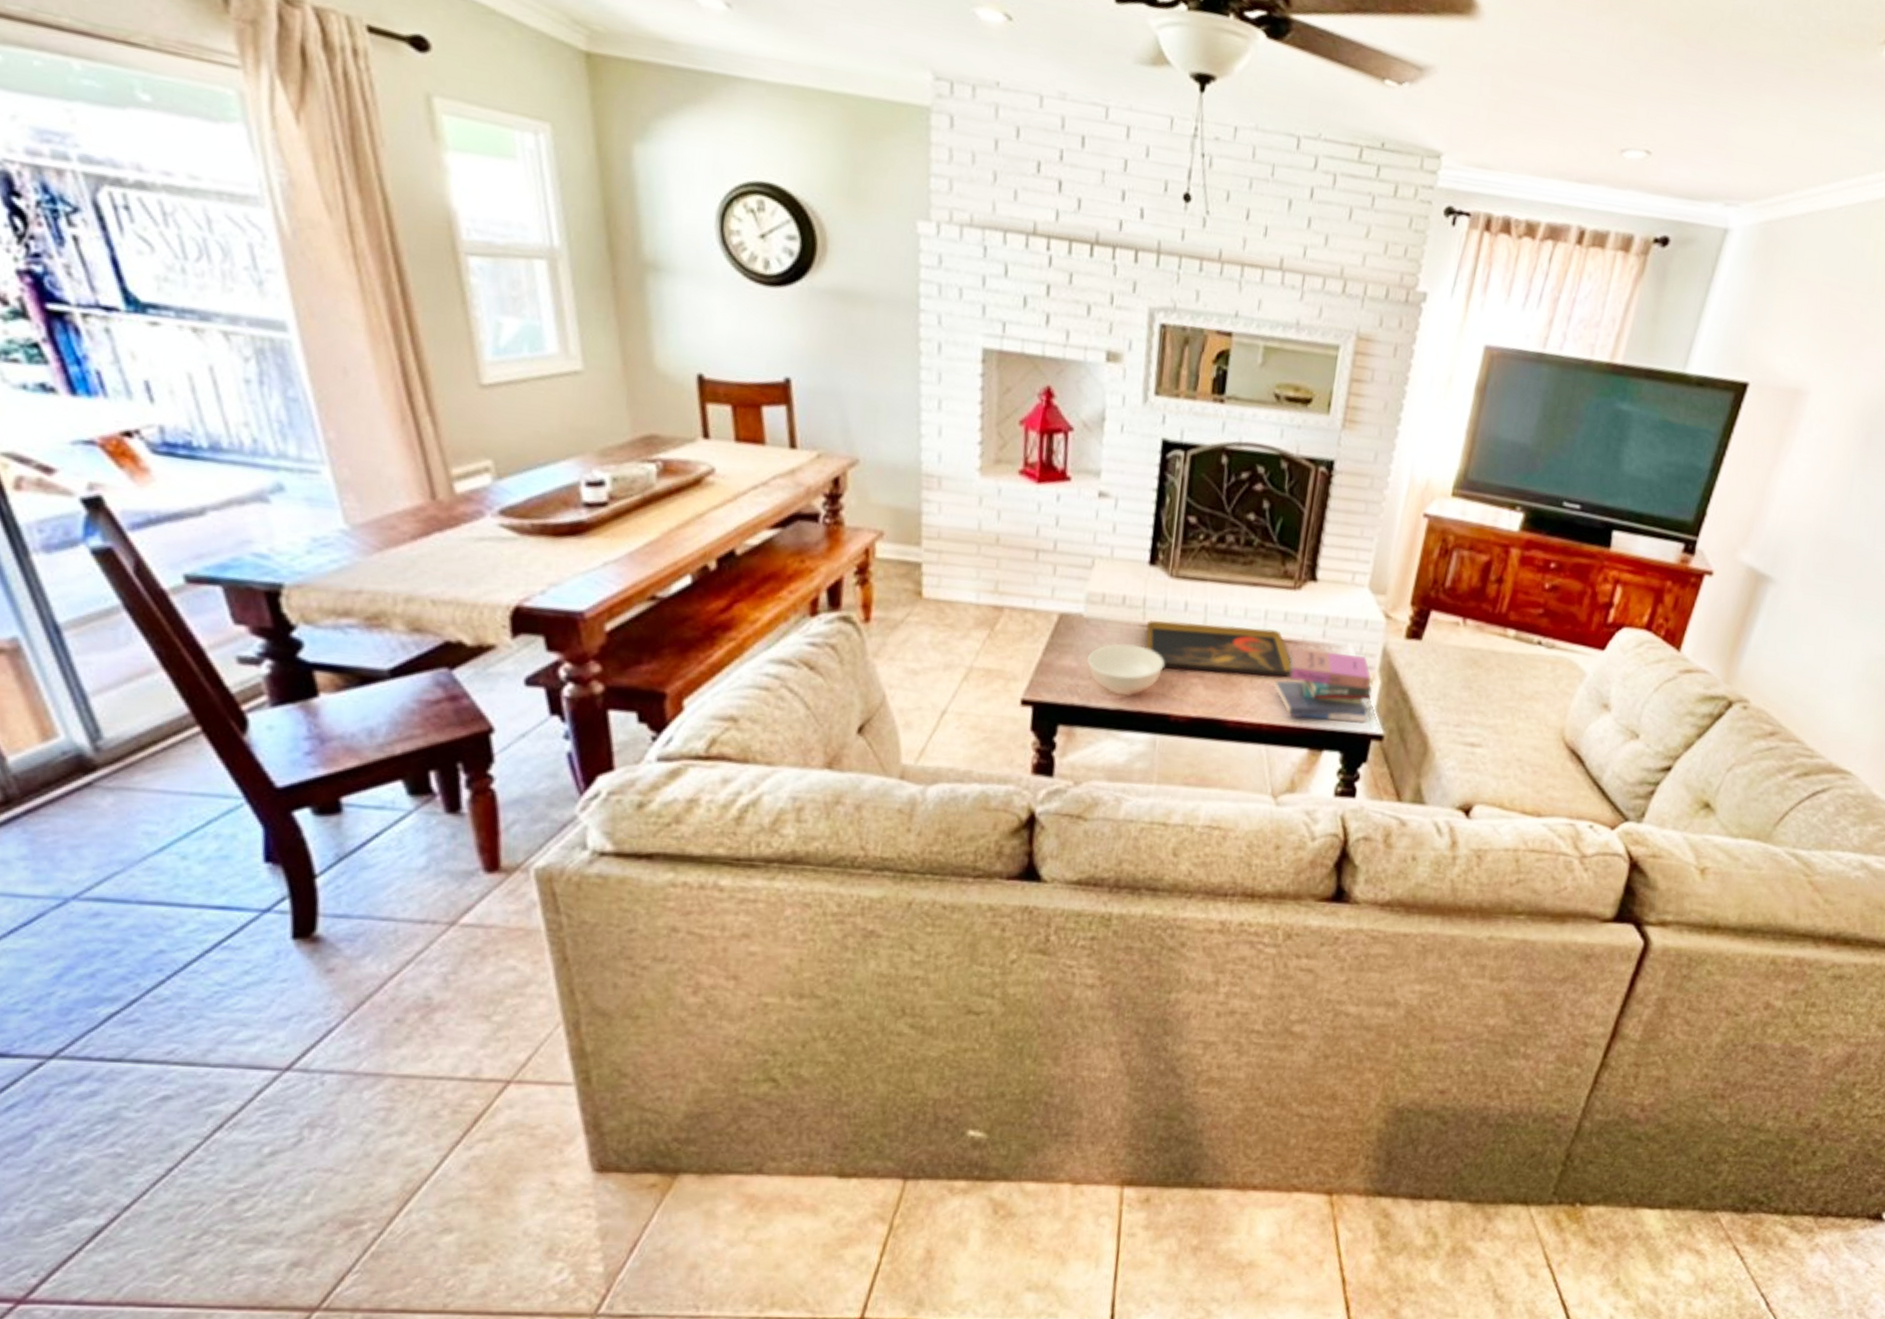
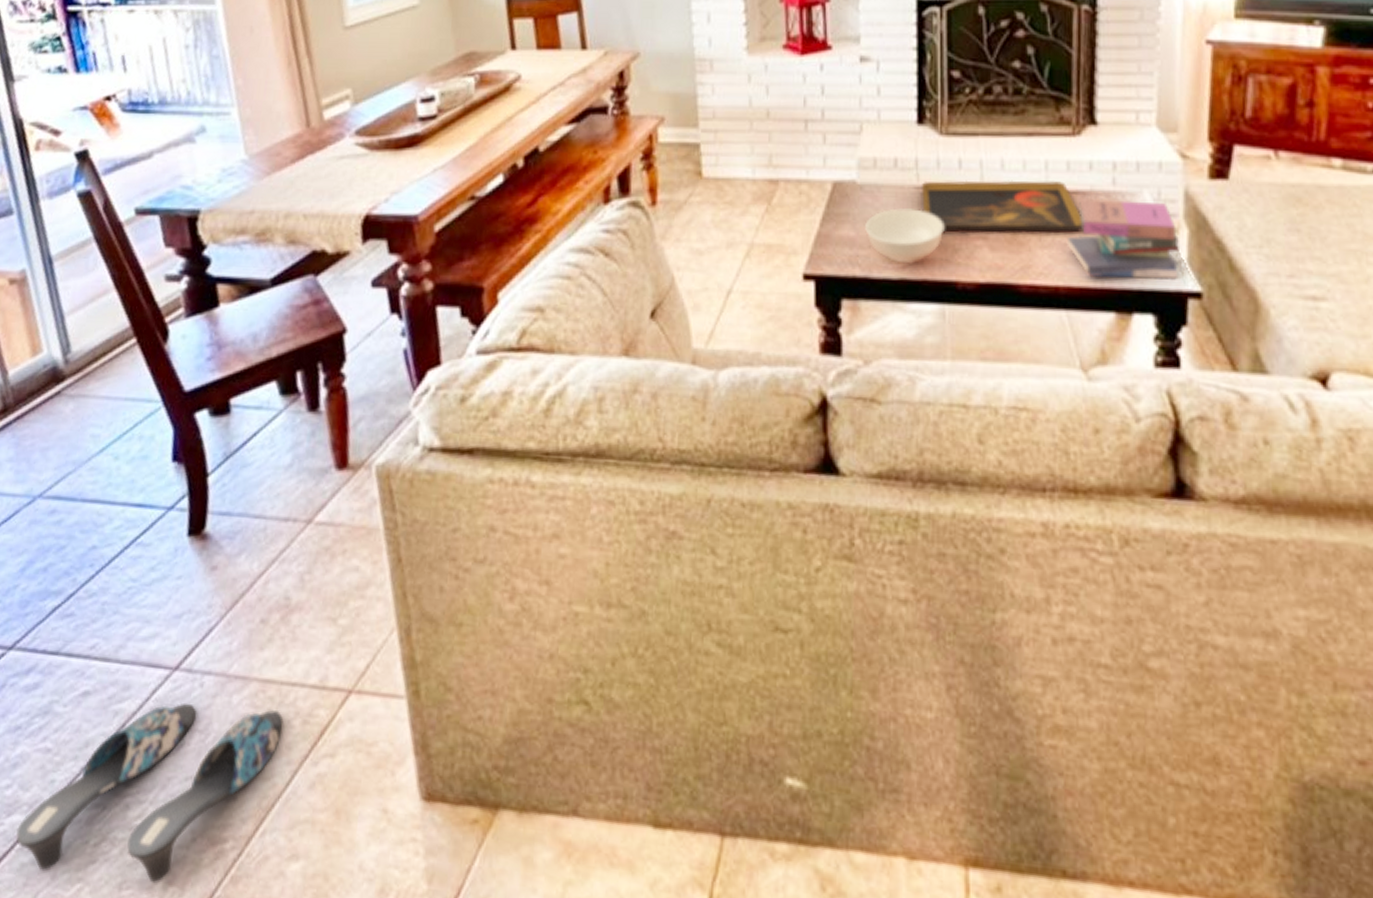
slippers: none [84,1101,428,1267] -> present [16,702,283,882]

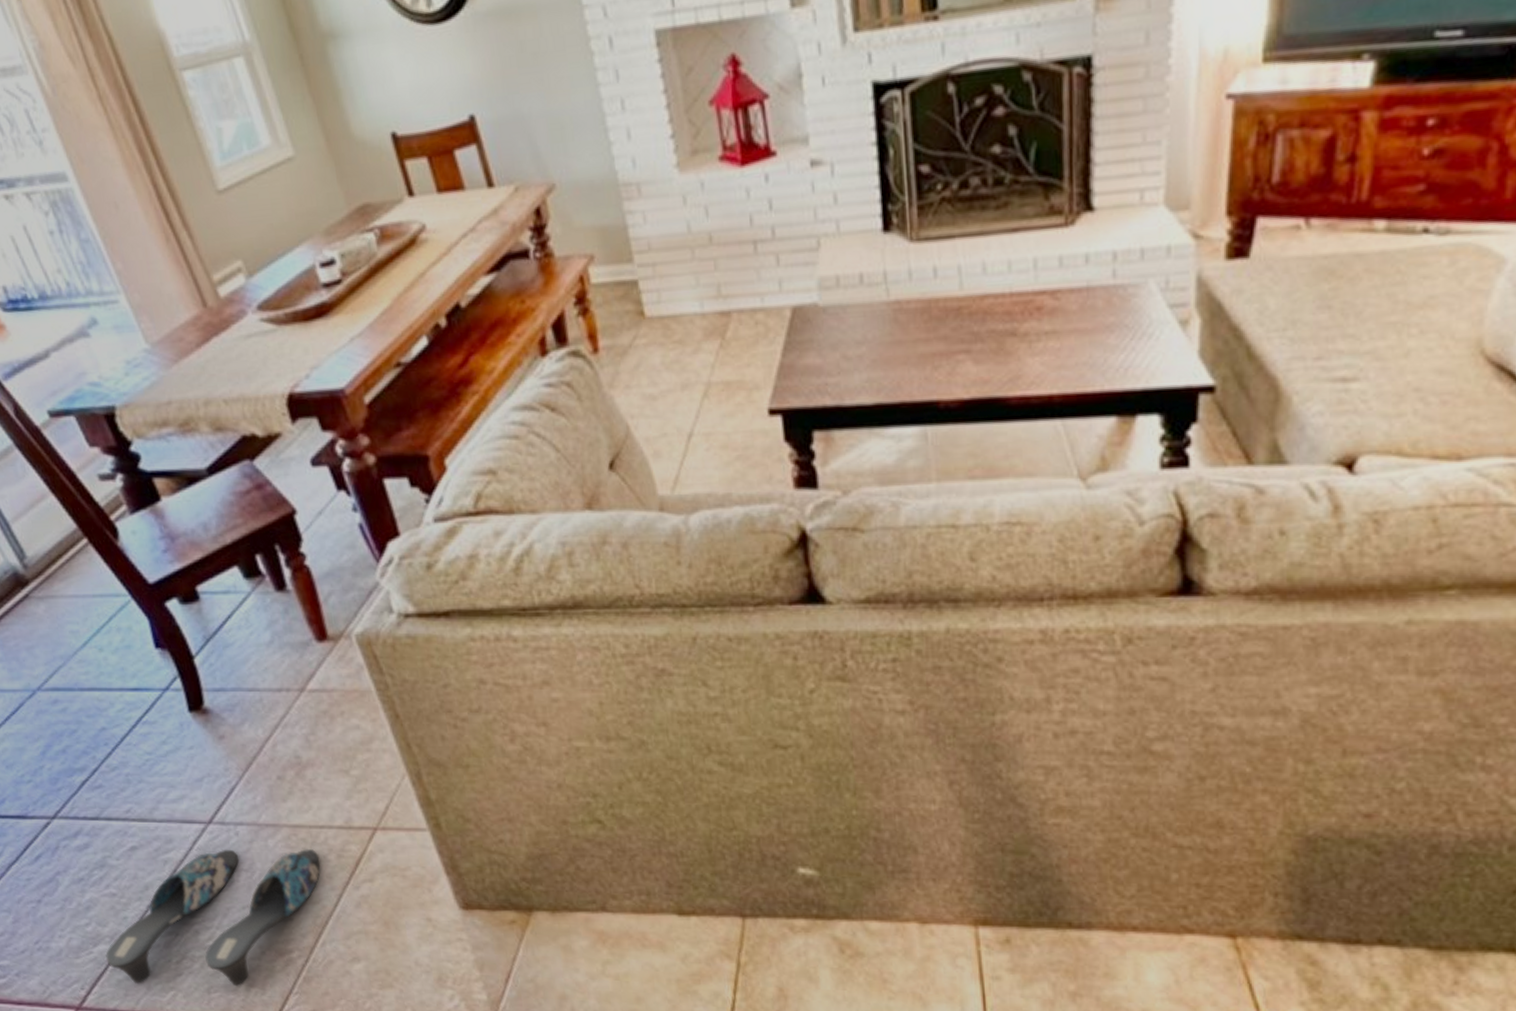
bowl: present [865,208,945,264] -> none [832,327,922,388]
decorative tray: present [922,180,1083,234] -> none [893,280,1079,349]
books: present [1066,198,1179,279] -> none [1060,292,1190,382]

